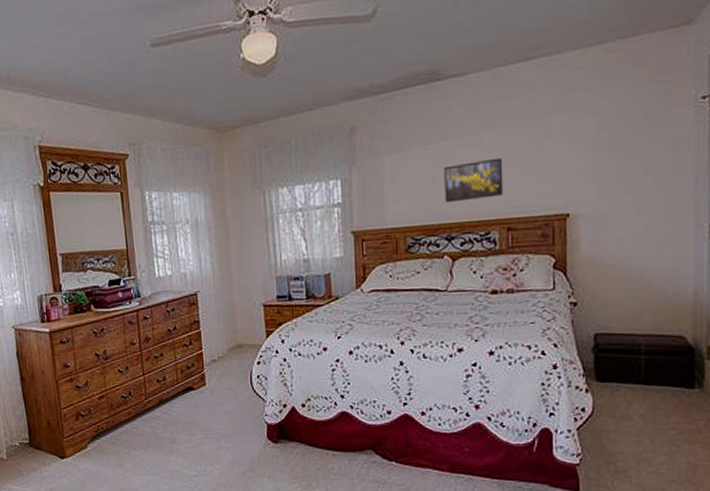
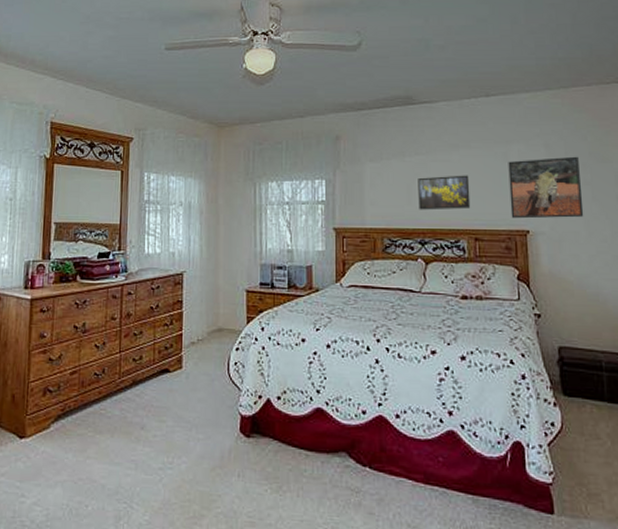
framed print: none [548,122,634,202] -> present [508,156,584,219]

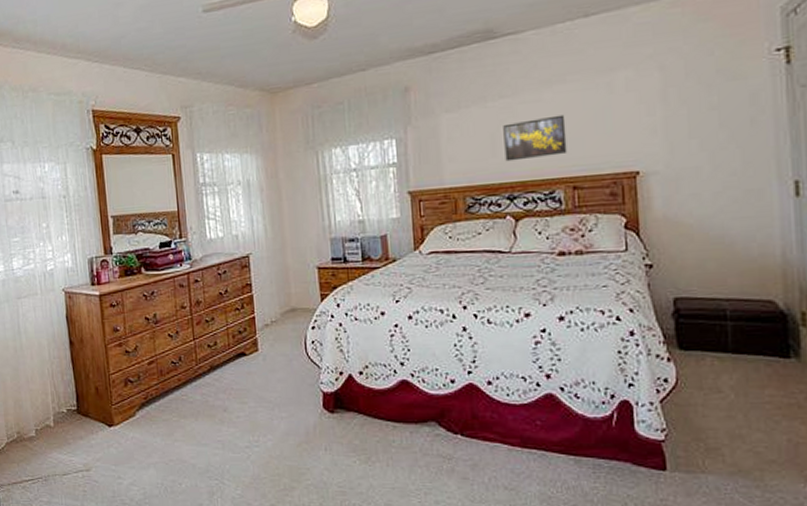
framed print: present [508,156,584,219] -> none [613,76,708,160]

